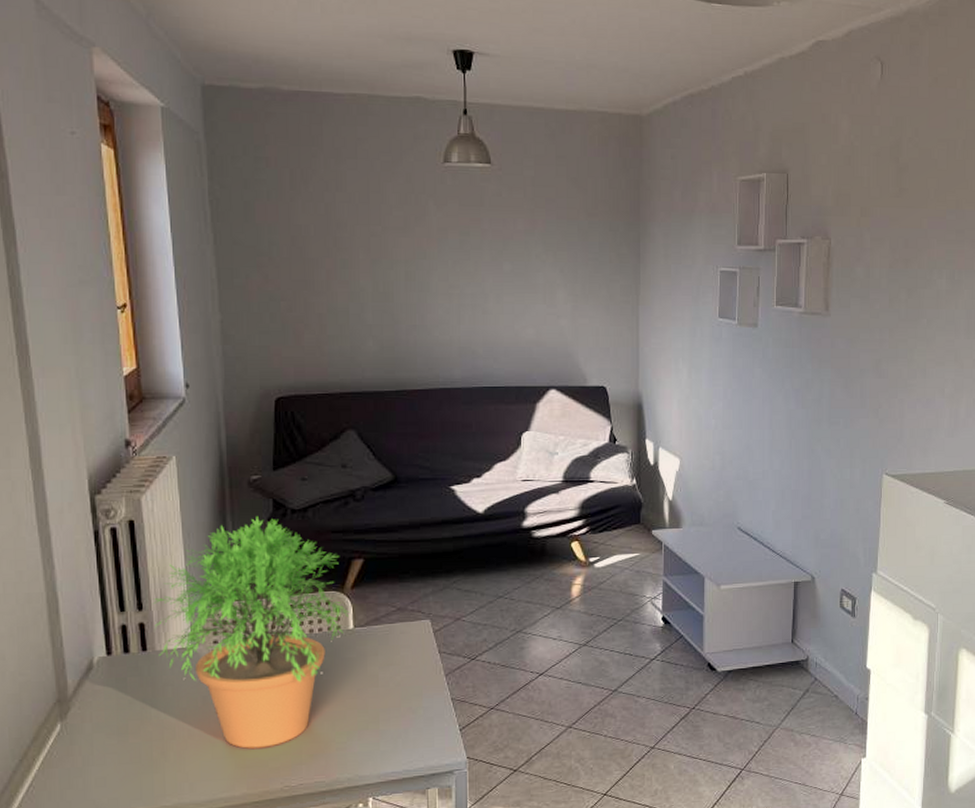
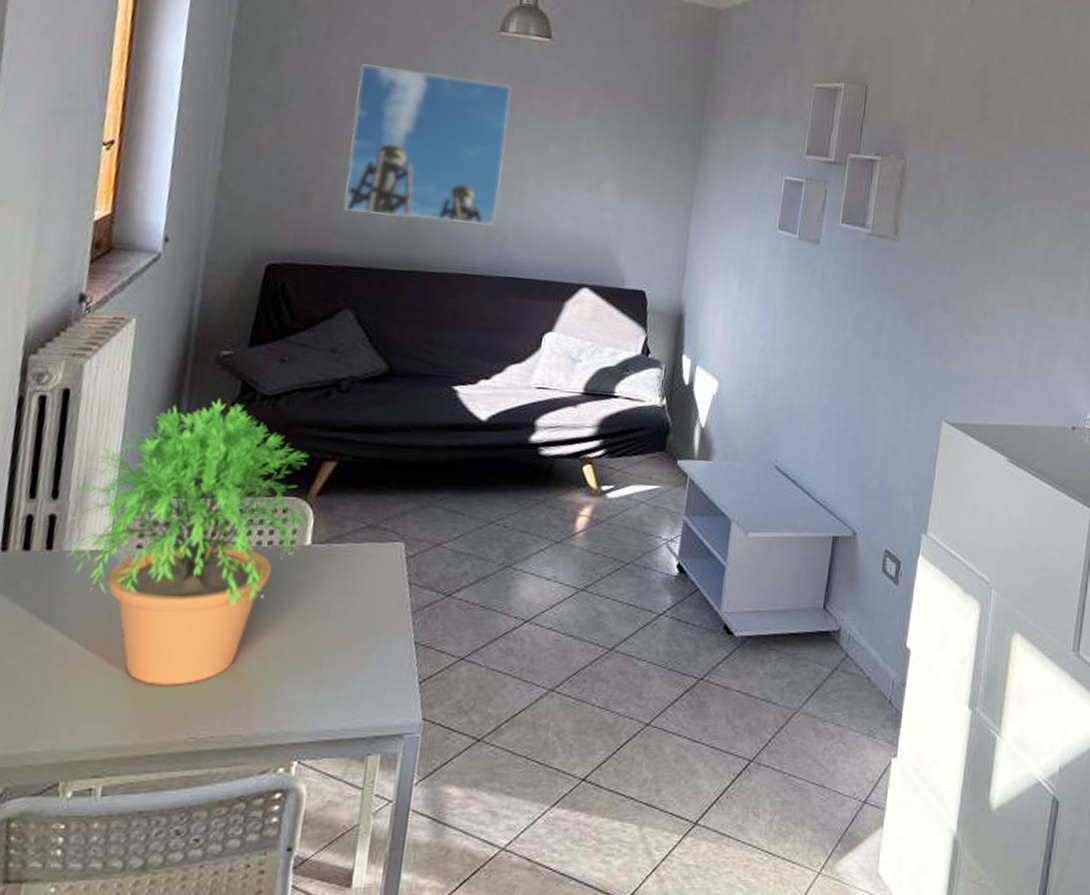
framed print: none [325,208,466,345] -> present [343,64,511,225]

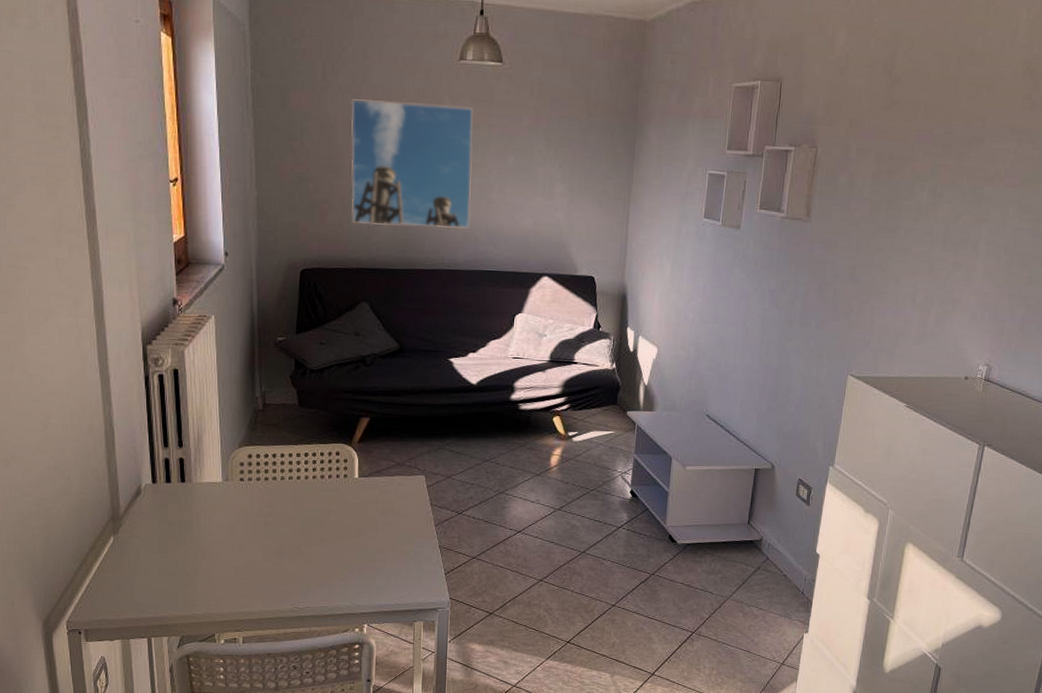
potted plant: present [66,399,310,685] -> none [191,373,356,573]

